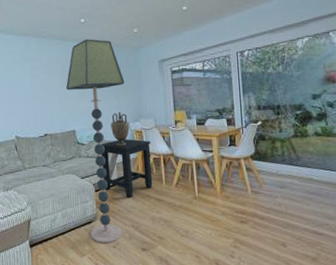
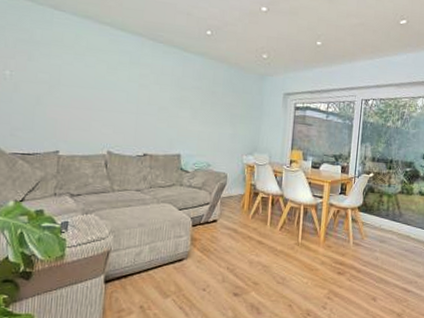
floor lamp: present [66,39,125,244] -> none [178,54,245,285]
side table: present [101,139,153,199] -> none [203,172,262,238]
decorative urn: present [111,111,129,147] -> none [221,141,242,180]

